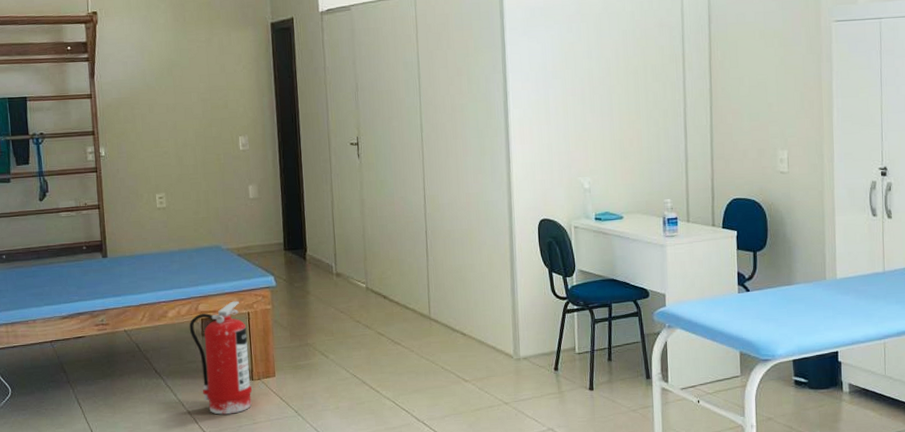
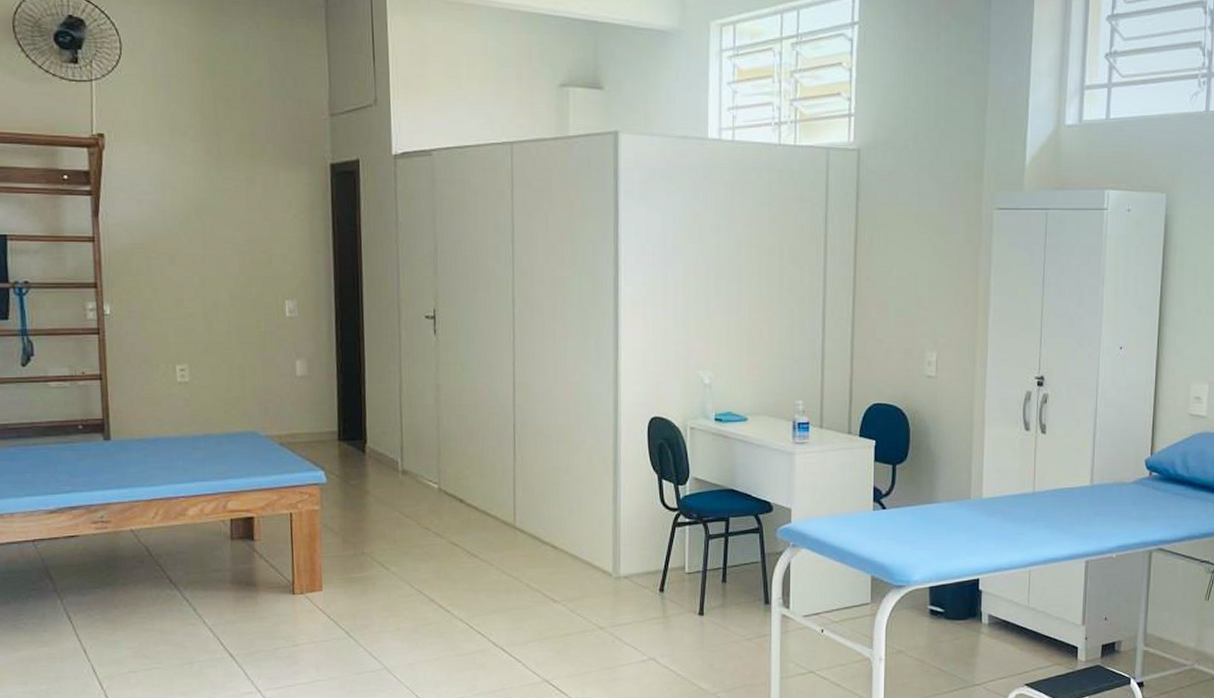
fire extinguisher: present [189,301,252,415] -> none [214,499,292,634]

